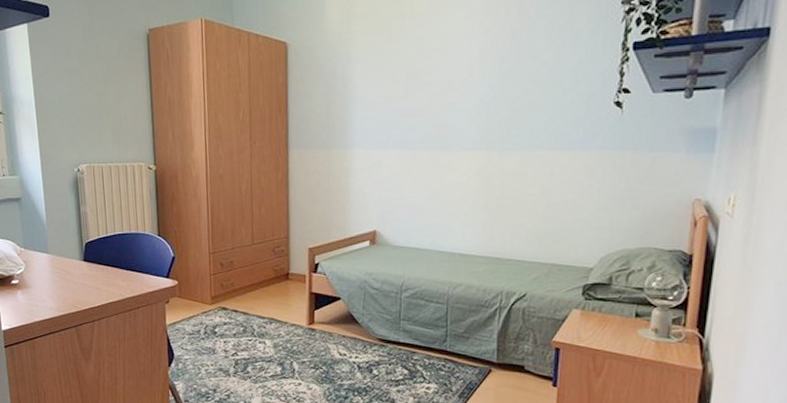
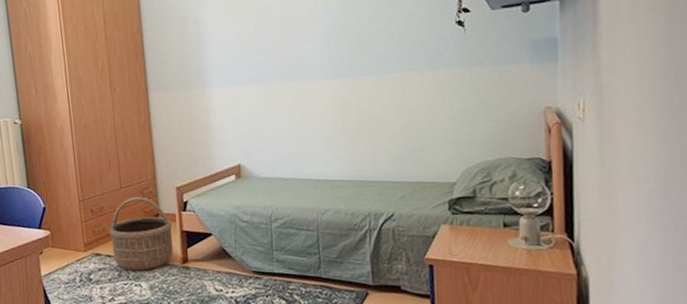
basket: none [237,255,302,328] -> present [109,197,173,271]

